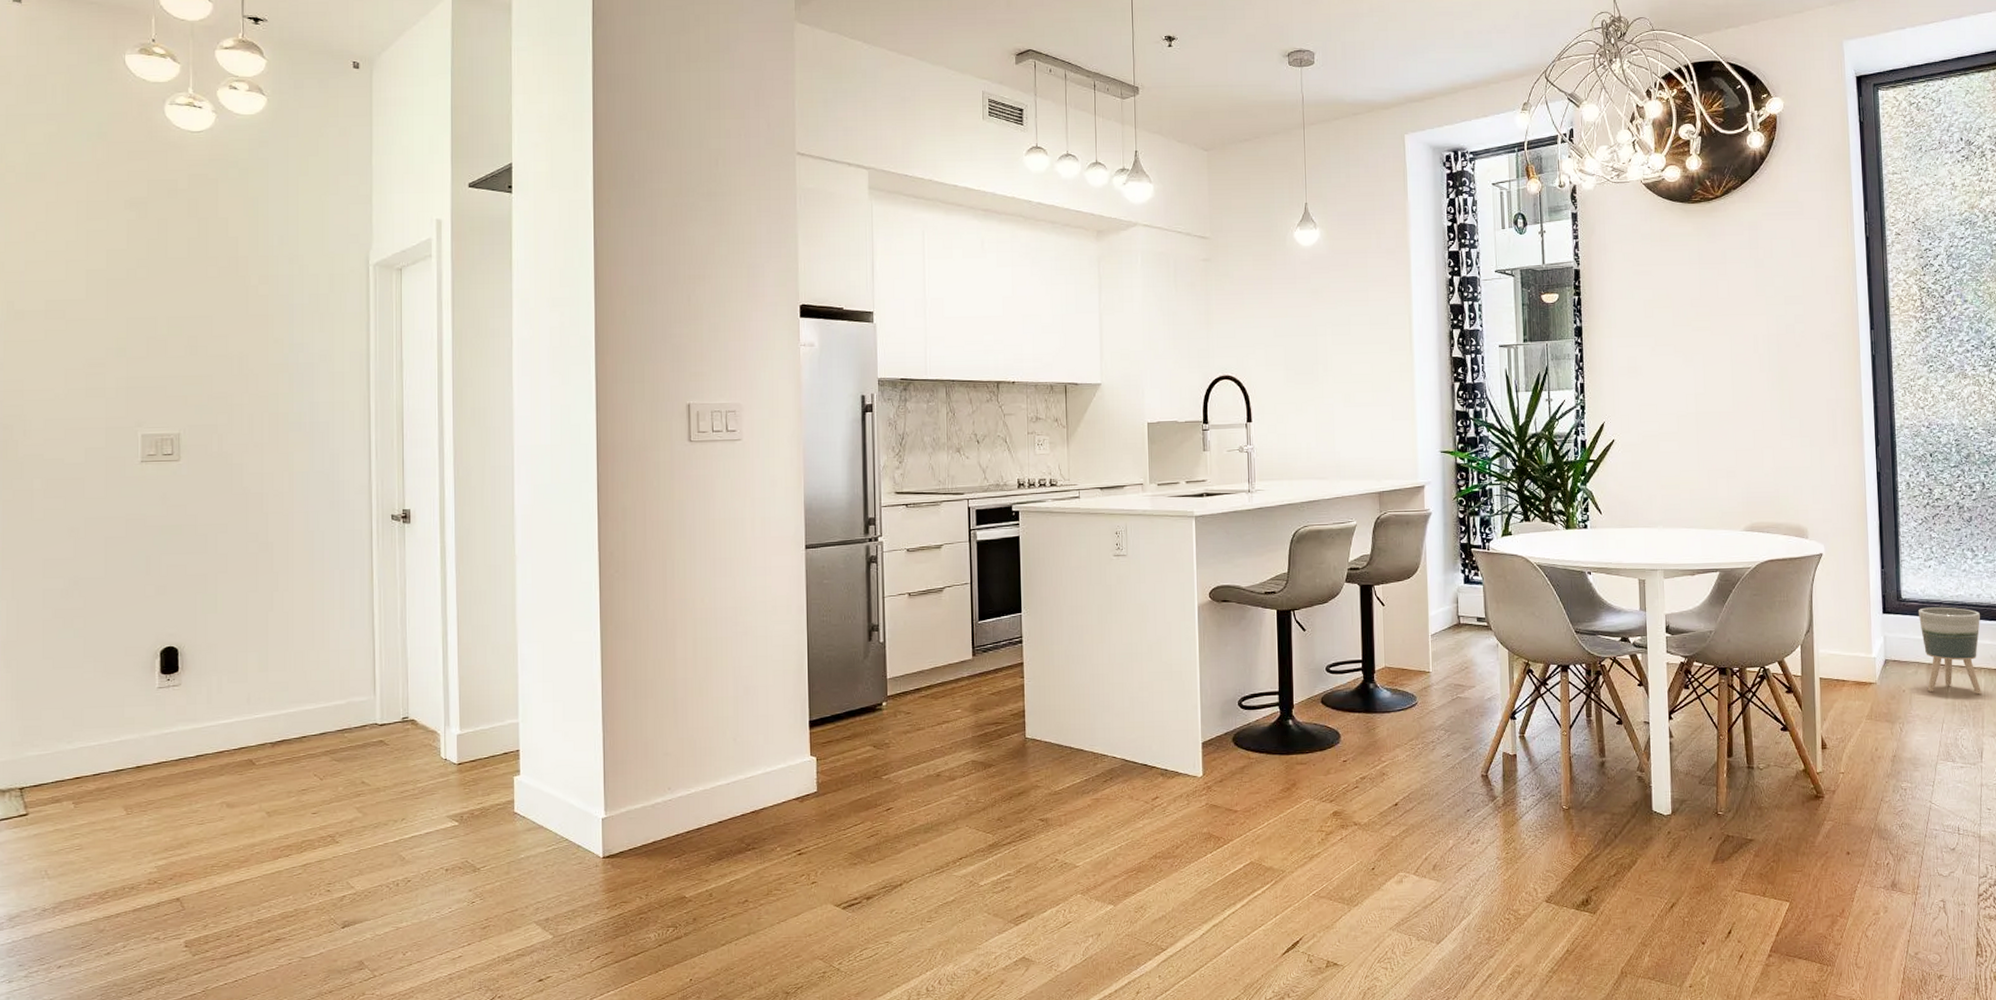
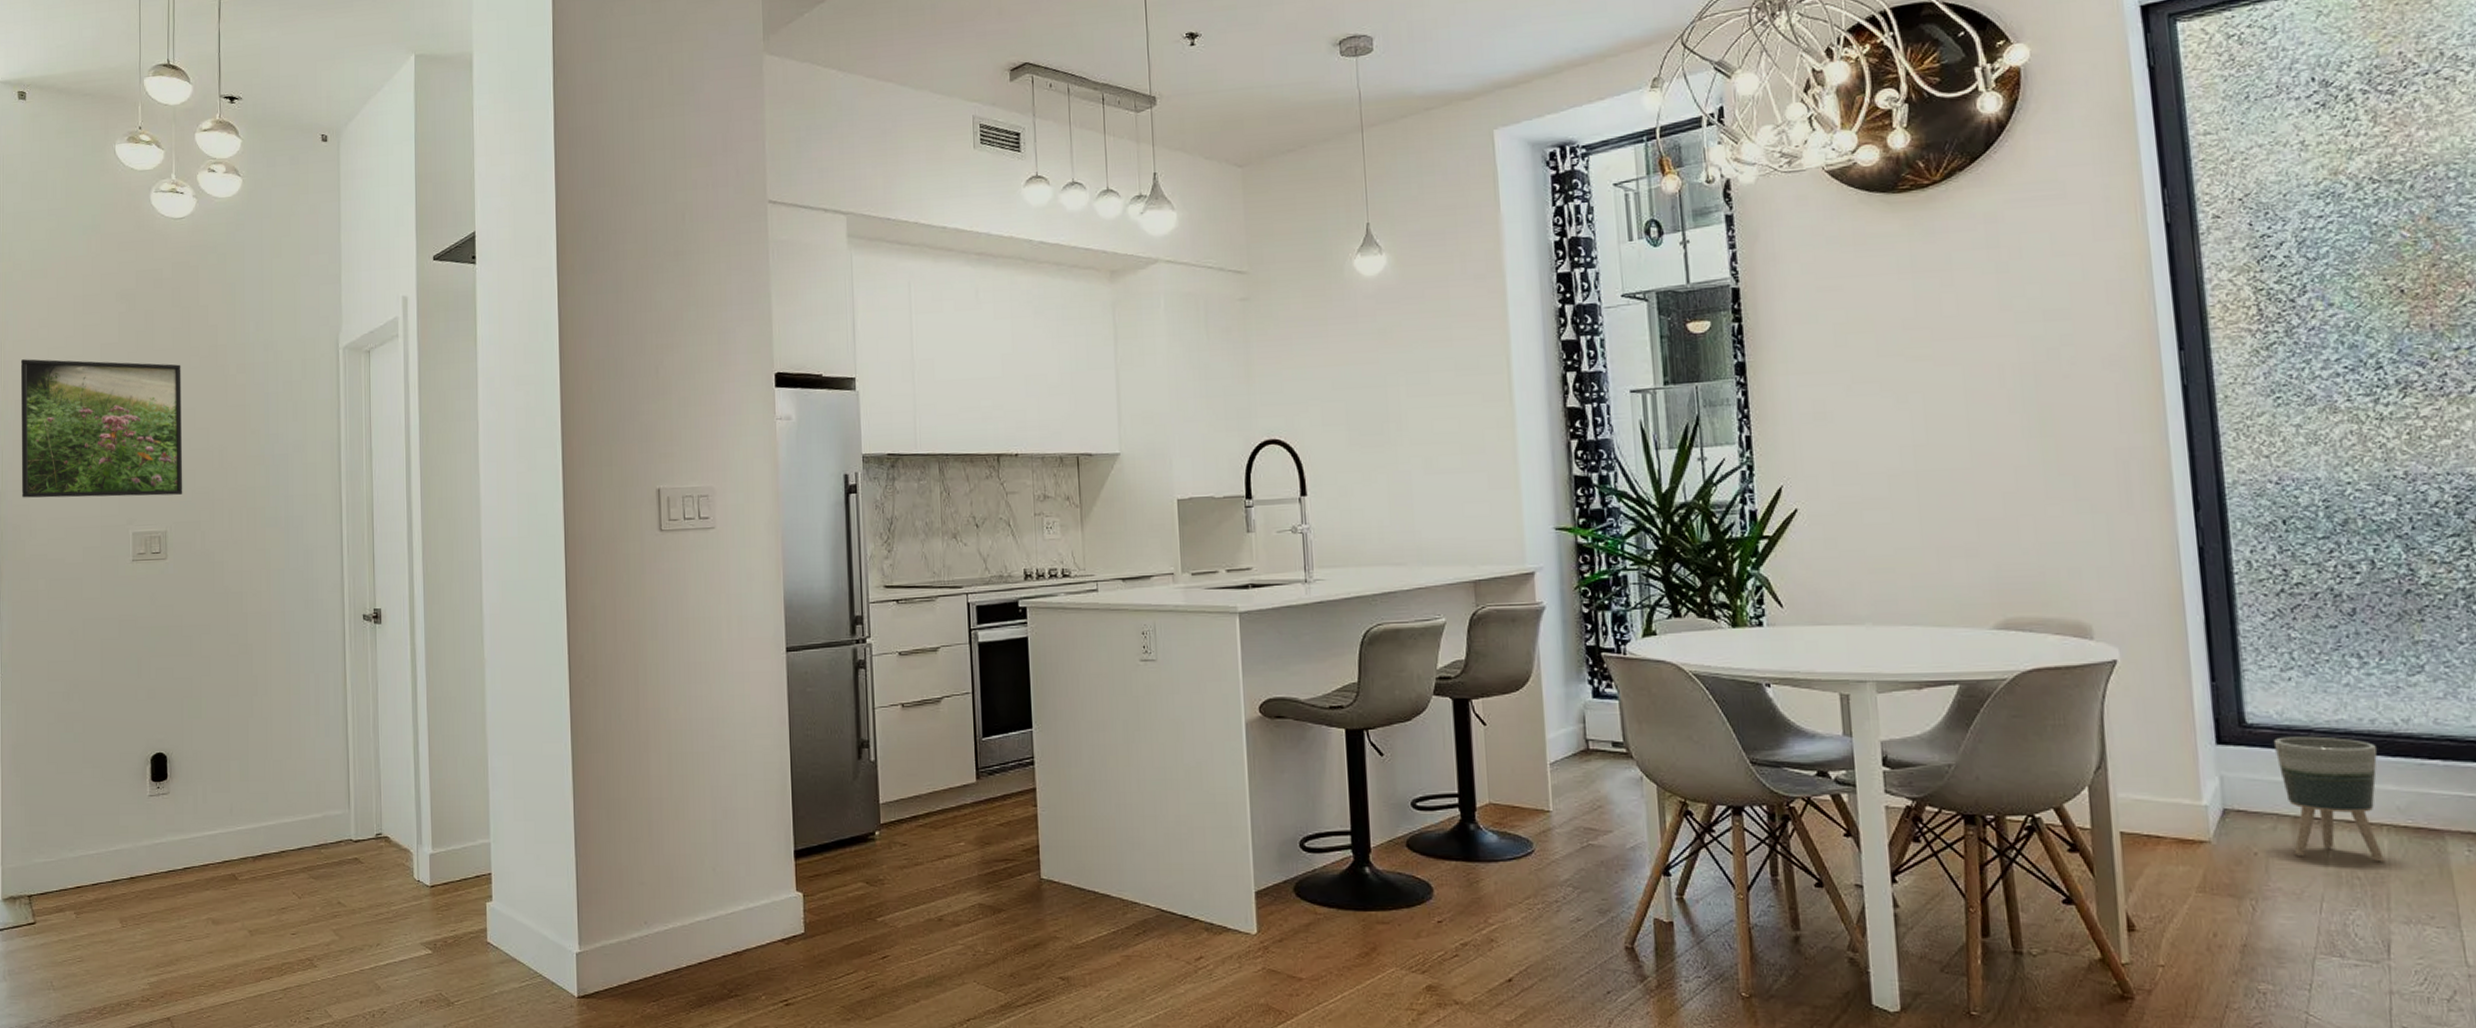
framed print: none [13,261,199,400] -> present [20,359,183,498]

